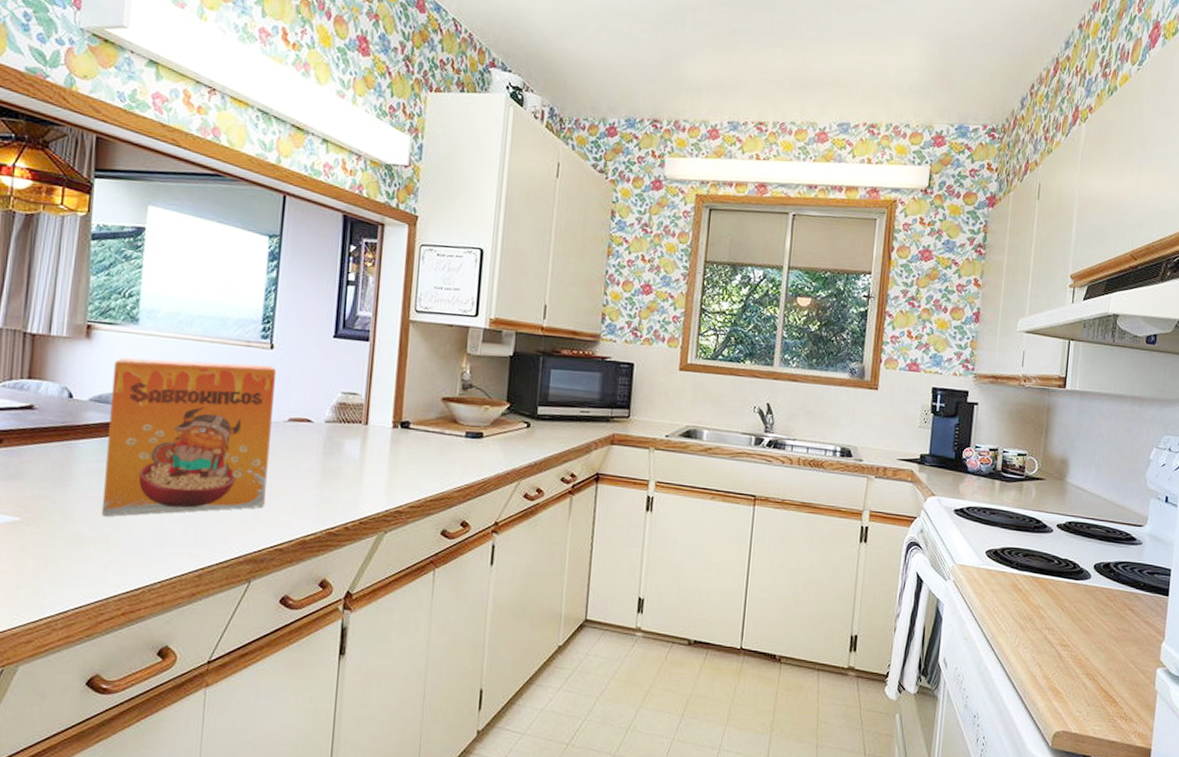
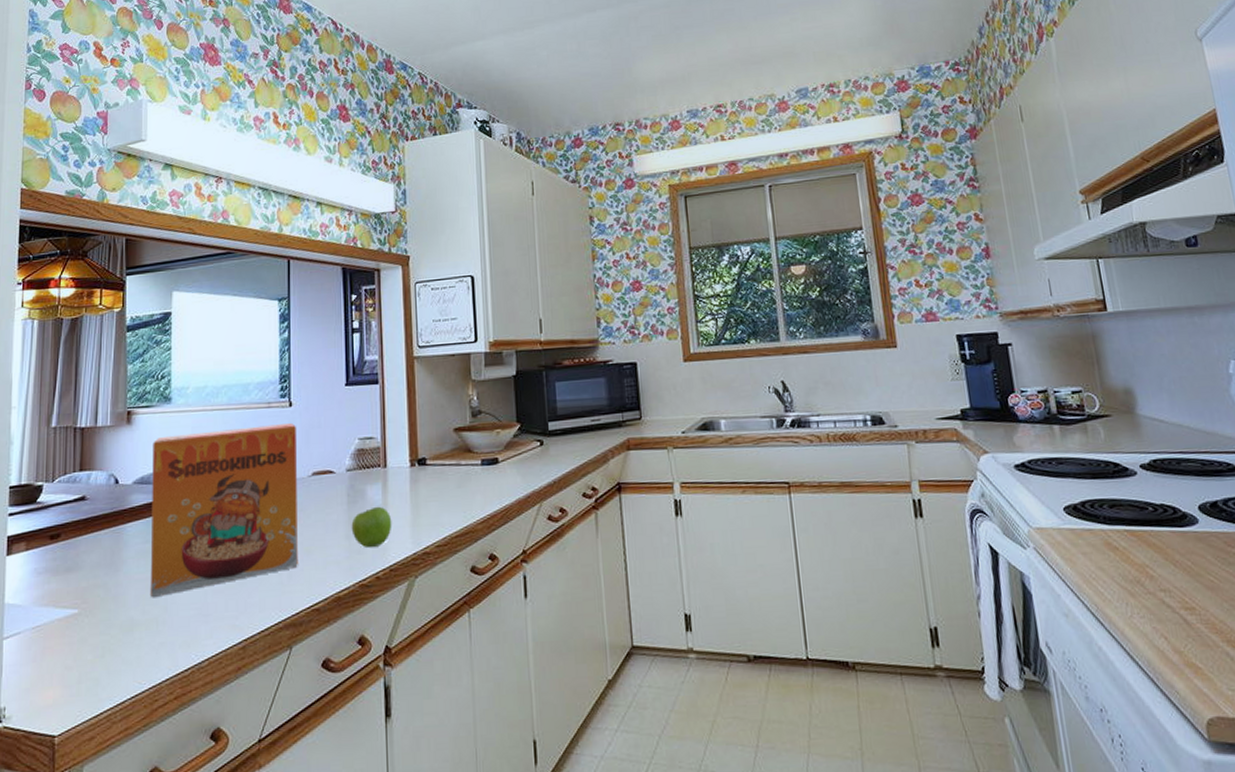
fruit: none [324,460,368,499] -> present [351,506,392,547]

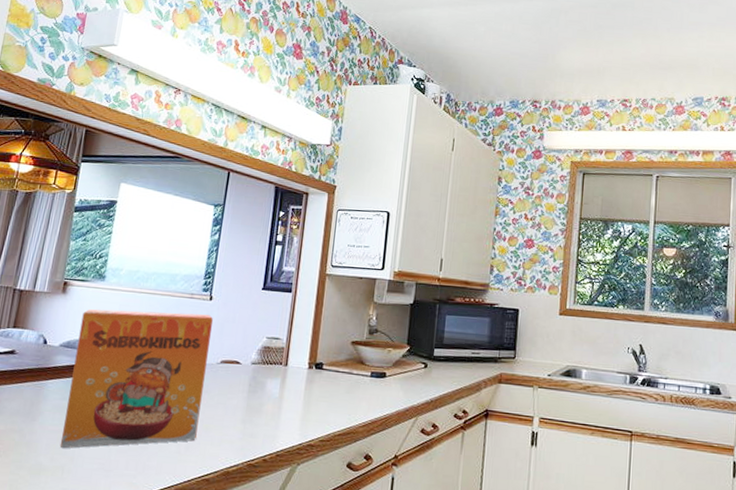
fruit: present [351,506,392,547] -> none [248,398,285,433]

